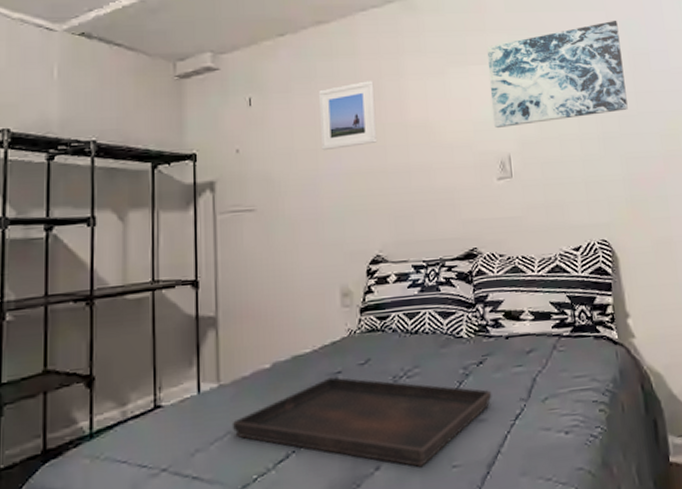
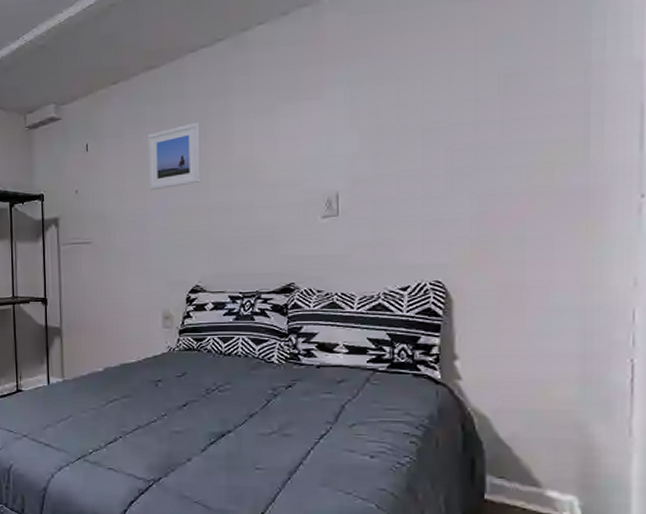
serving tray: present [232,377,492,467] -> none [73,384,298,464]
wall art: present [486,20,628,129] -> none [321,35,490,166]

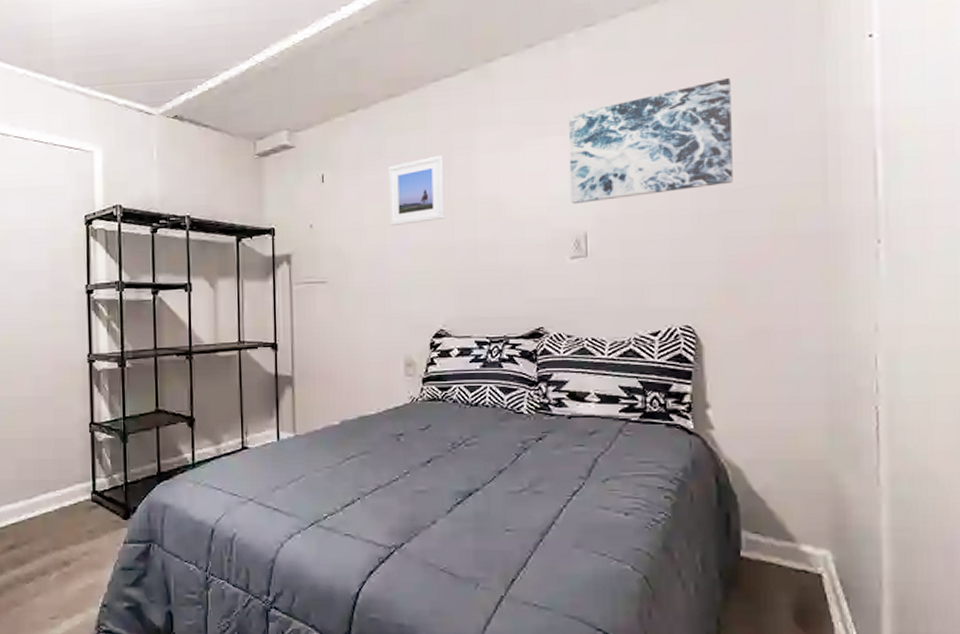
wall art: none [321,35,490,166] -> present [568,77,733,205]

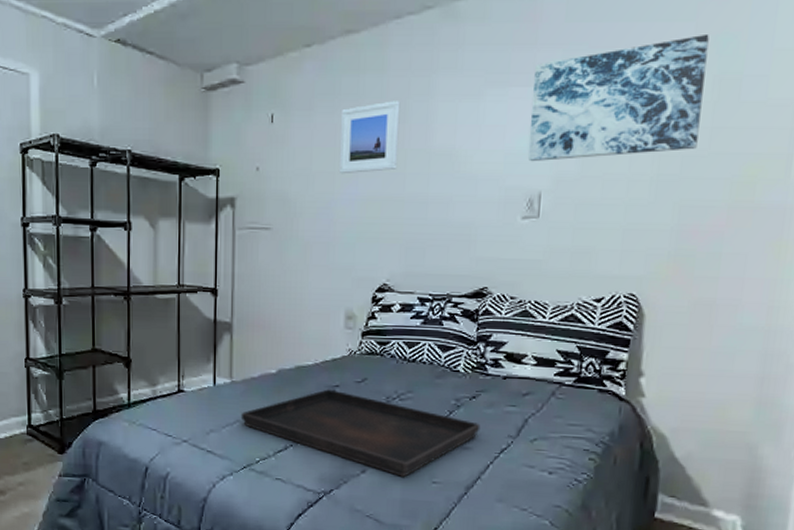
serving tray: none [306,438,550,526] -> present [240,389,481,477]

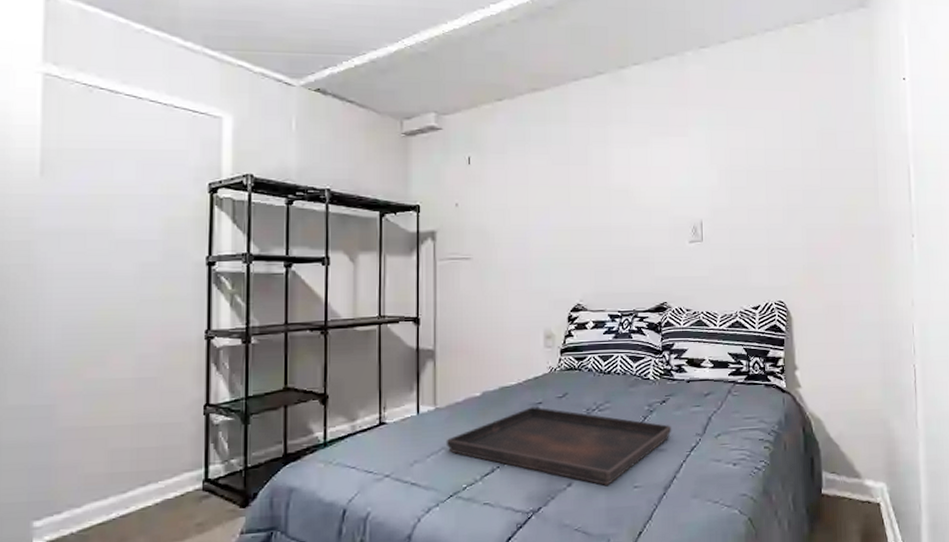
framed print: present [340,101,401,175] -> none [532,146,583,209]
wall art: present [527,33,709,162] -> none [687,100,813,196]

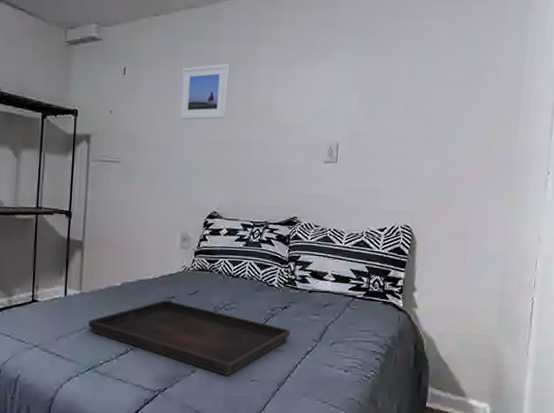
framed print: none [532,146,583,209] -> present [180,63,230,120]

